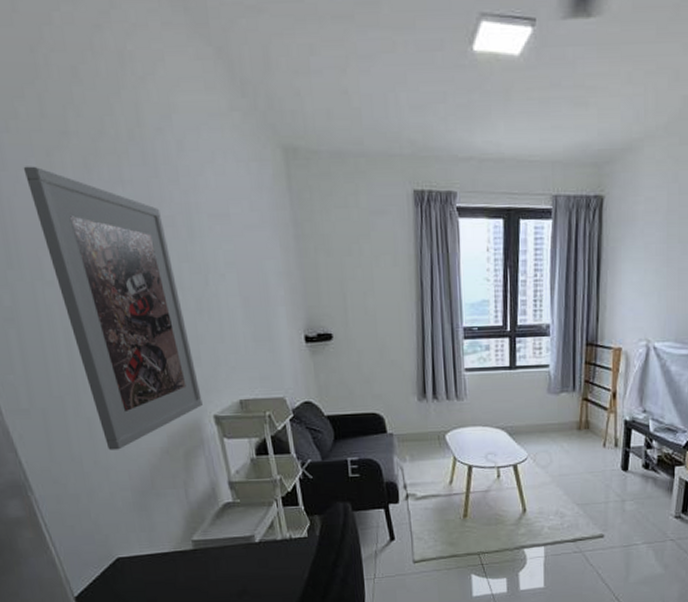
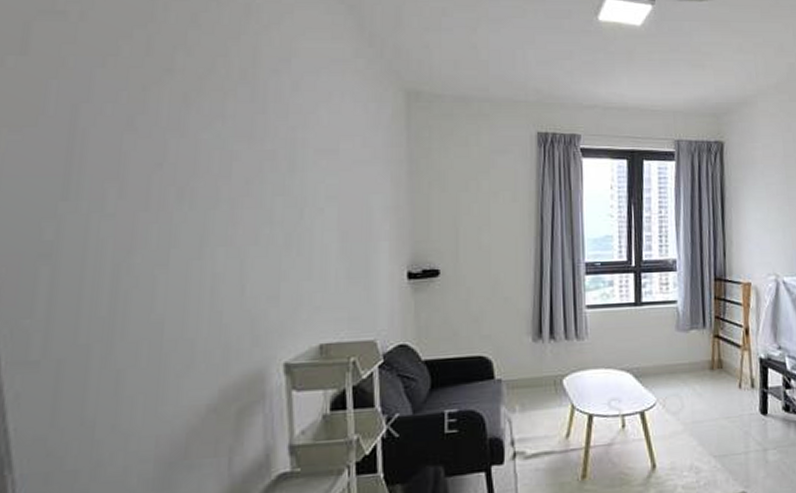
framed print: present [23,166,203,450] -> none [111,99,273,410]

